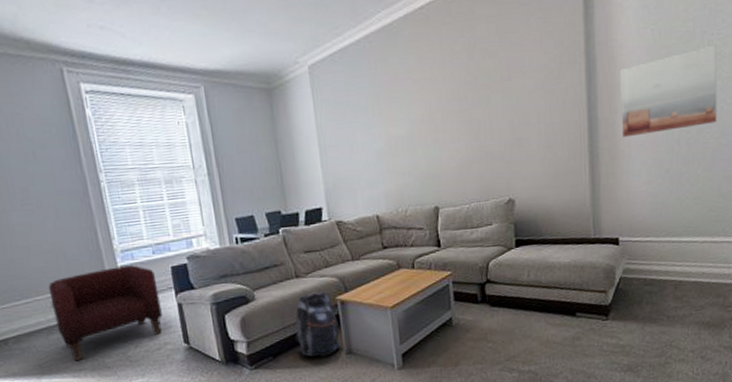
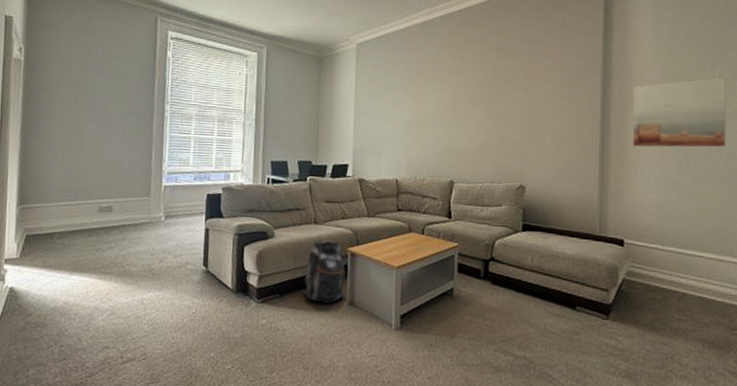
armchair: present [48,265,162,362] -> none [97,186,192,265]

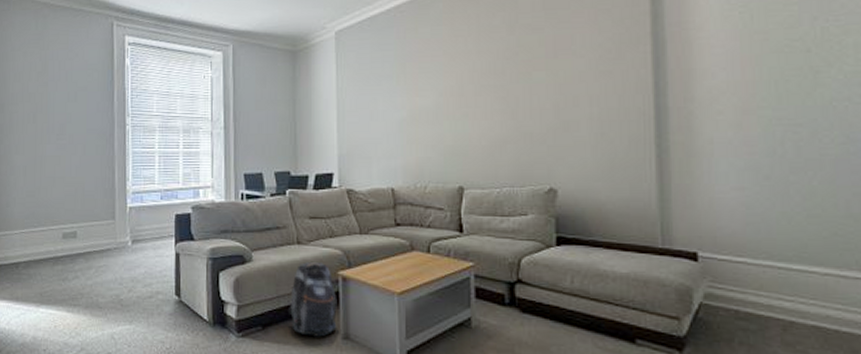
wall art: present [632,77,727,147] -> none [698,32,839,132]

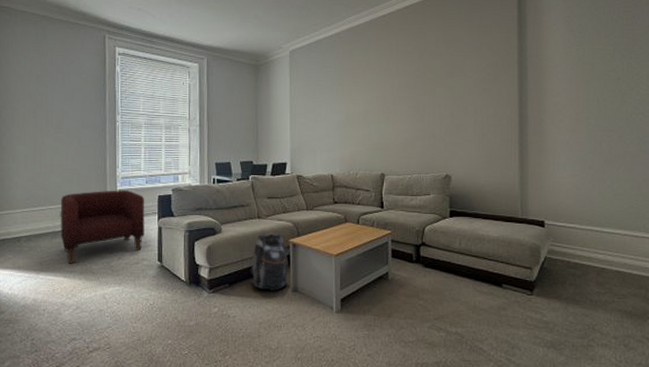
armchair: none [63,207,160,296] -> present [60,190,145,264]

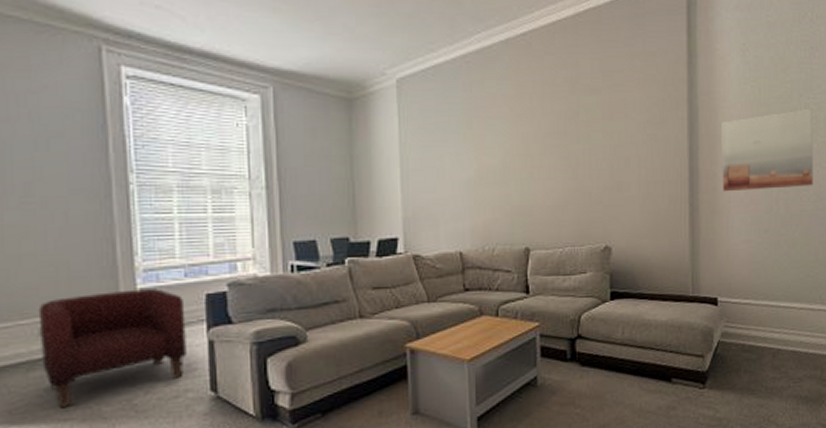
backpack: present [249,233,289,291] -> none [350,336,406,417]
wall art: none [548,66,636,135] -> present [722,108,813,192]

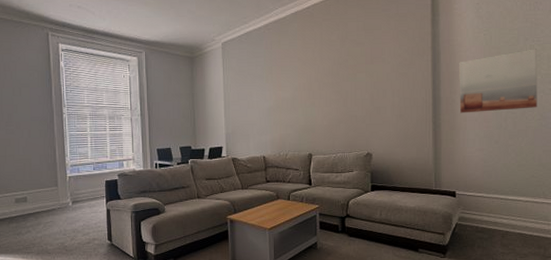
armchair: present [38,288,187,409] -> none [15,177,94,246]

